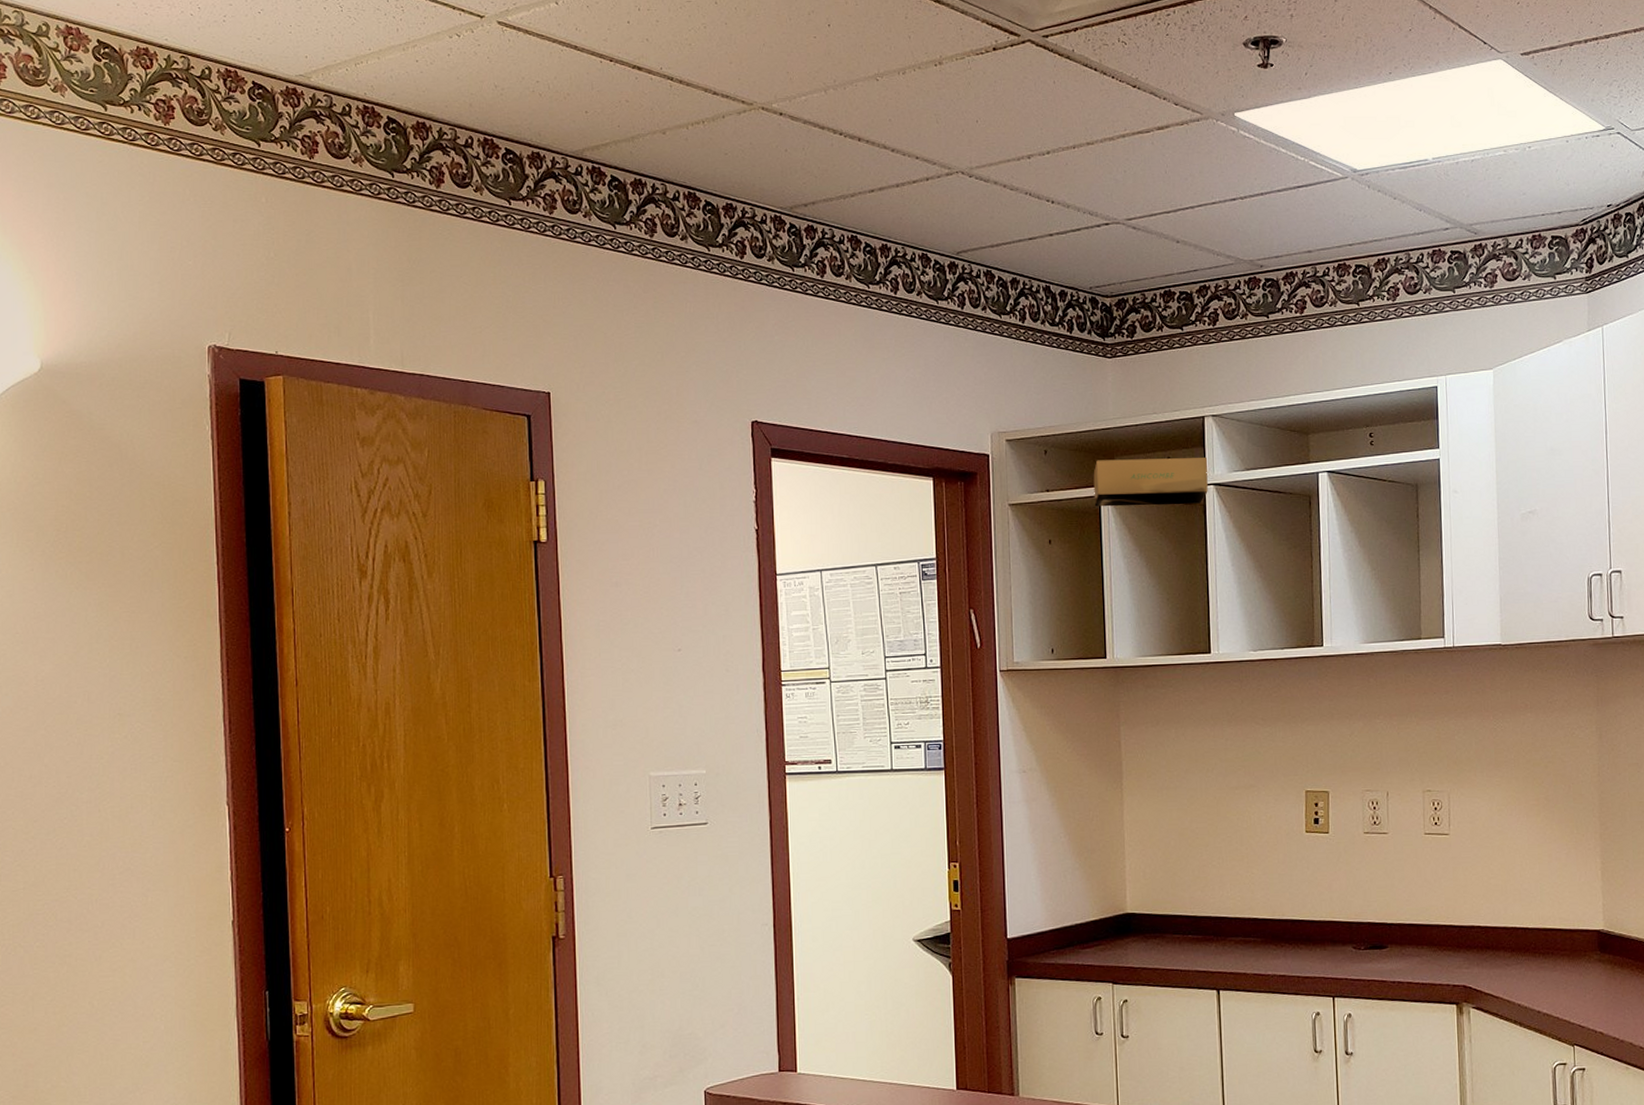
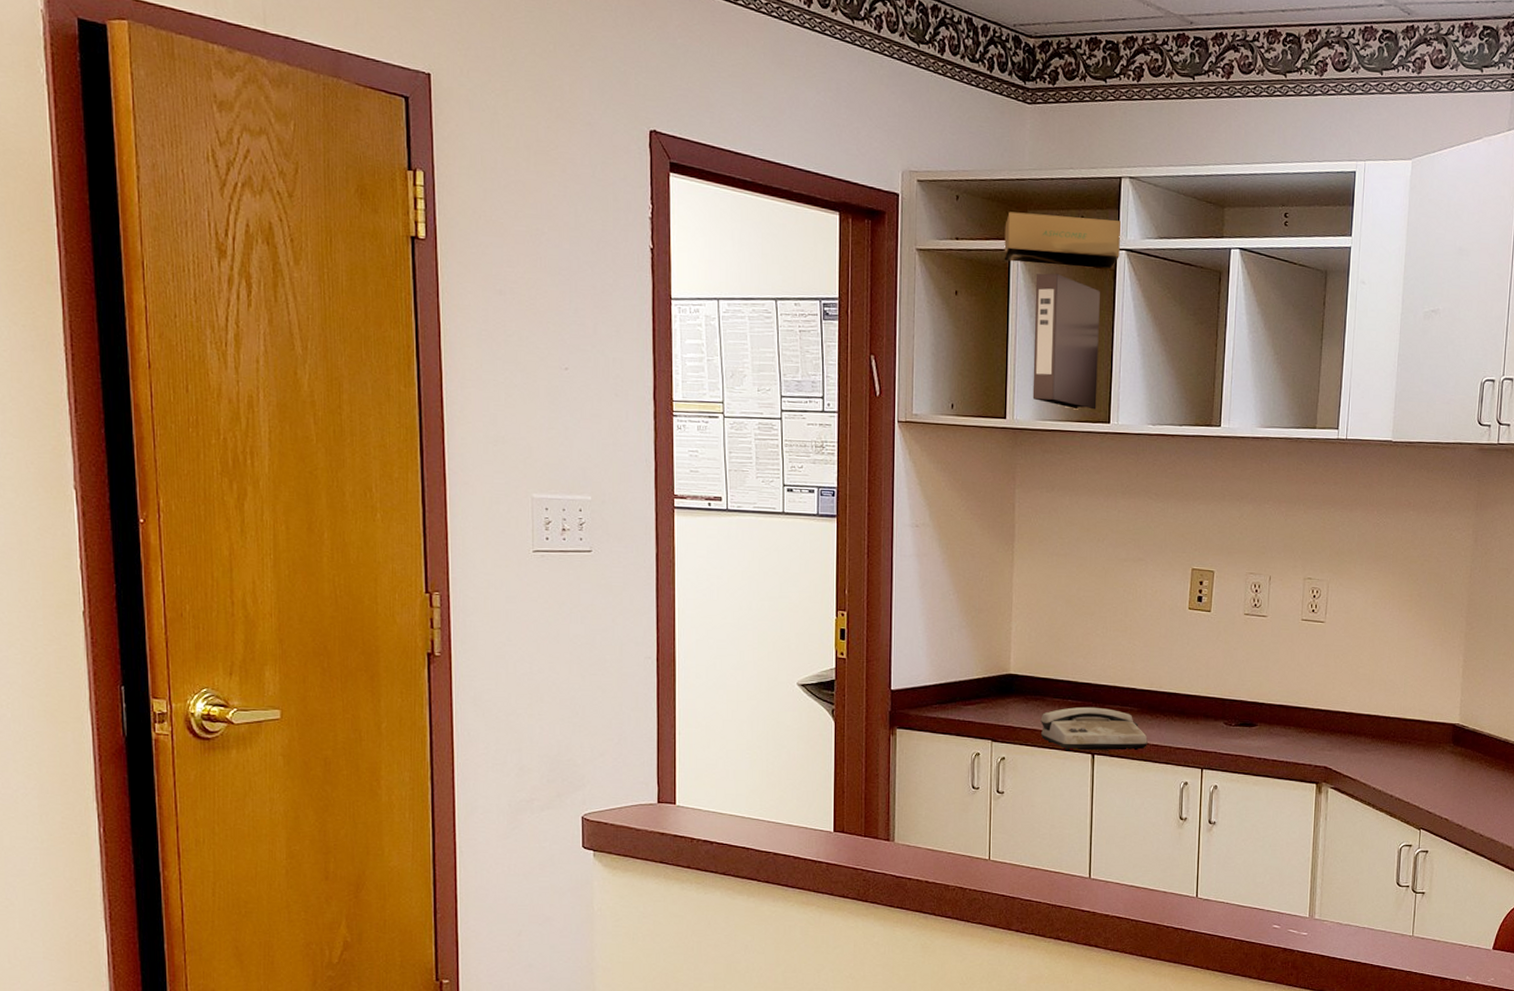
binder: none [1128,514,1196,643] -> present [1032,273,1100,410]
telephone: none [1161,940,1274,989] -> present [1040,706,1148,751]

